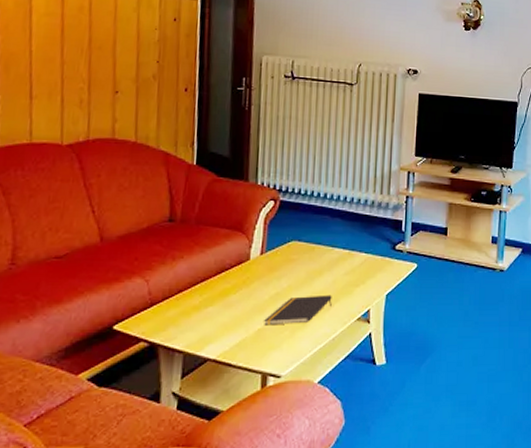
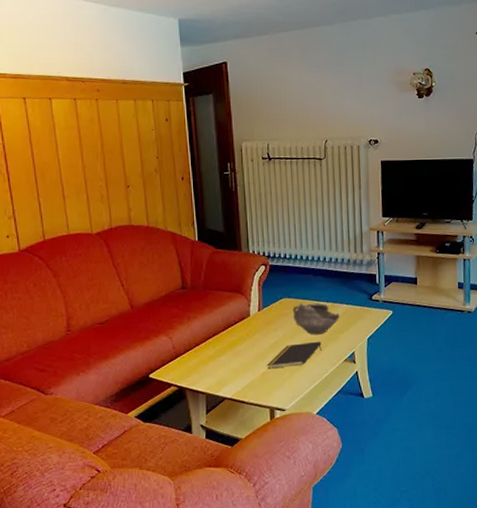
bowl: none [301,247,357,287] -> present [292,302,340,335]

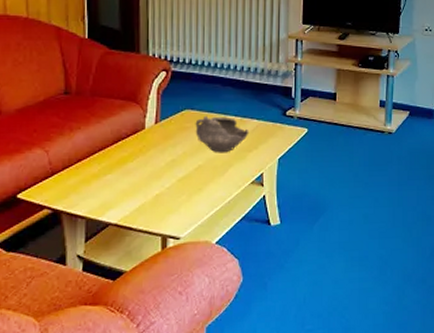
notepad: present [267,341,322,369] -> none [162,160,226,191]

